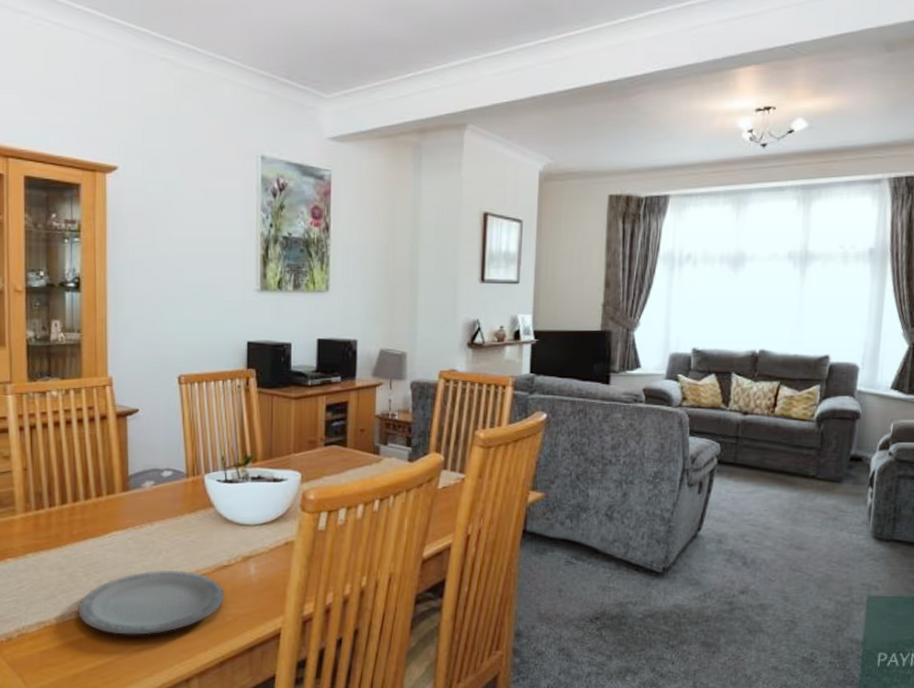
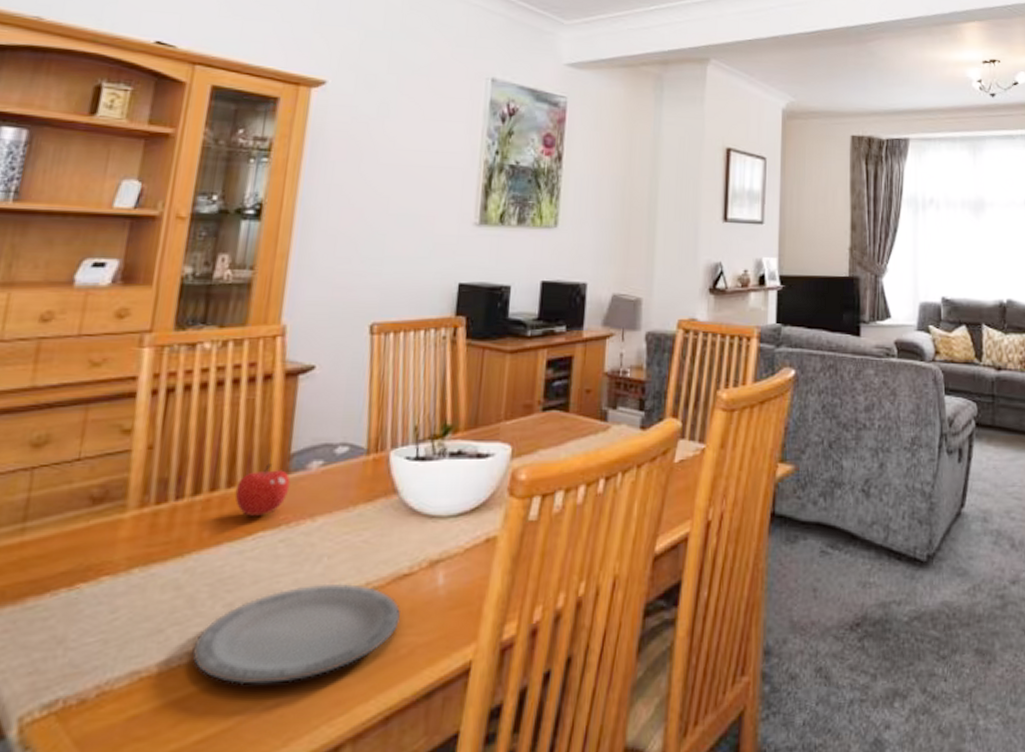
fruit: none [91,483,131,520] -> present [235,464,291,516]

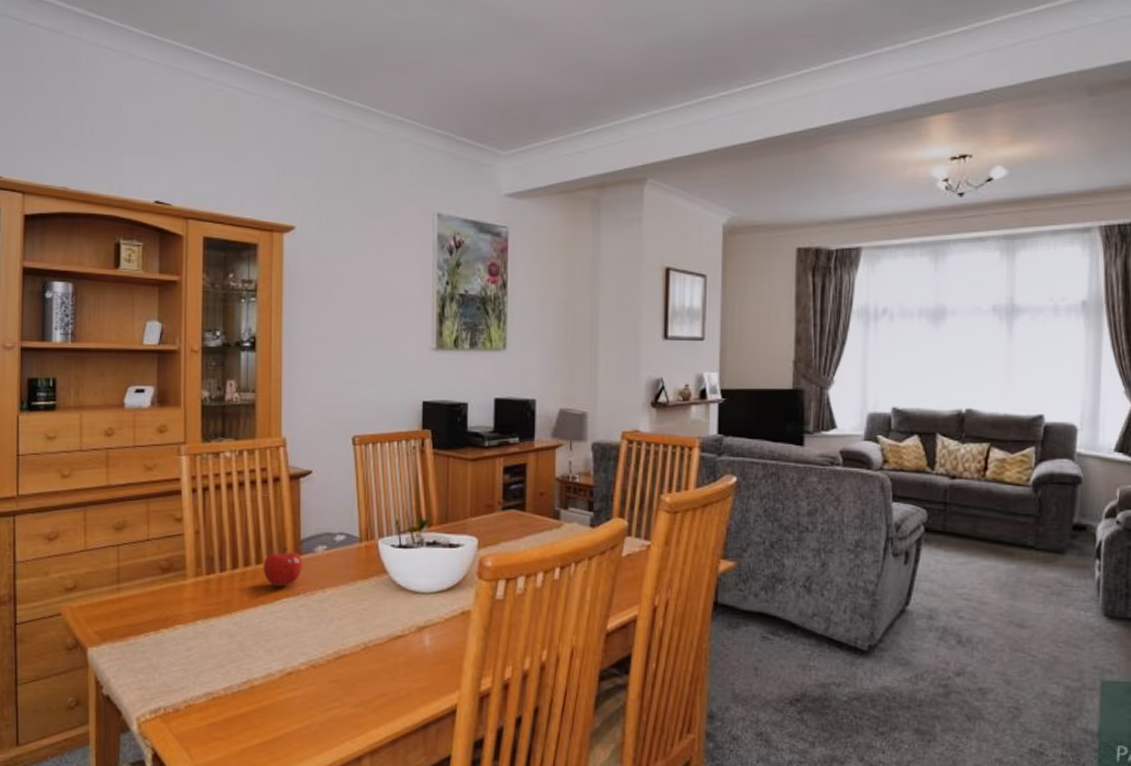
plate: present [192,583,400,685] -> none [247,639,397,709]

